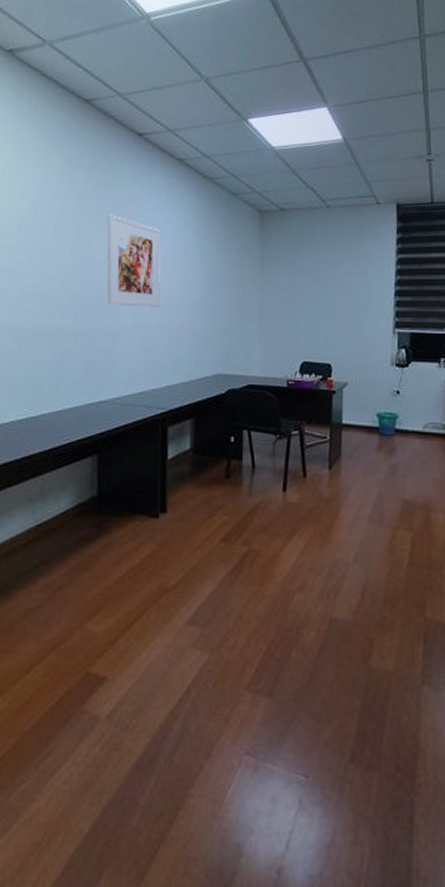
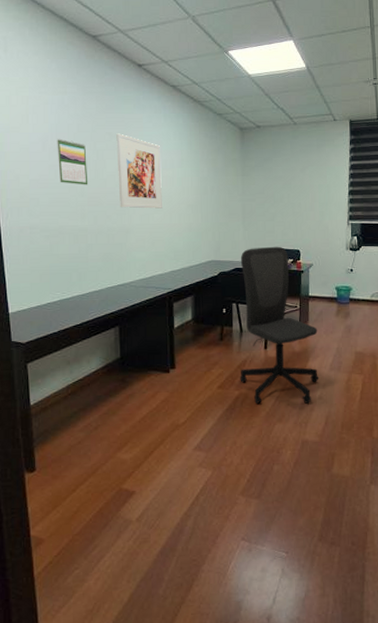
calendar: none [35,219,70,276] -> present [57,138,88,185]
office chair: none [250,358,354,567] -> present [240,246,319,404]

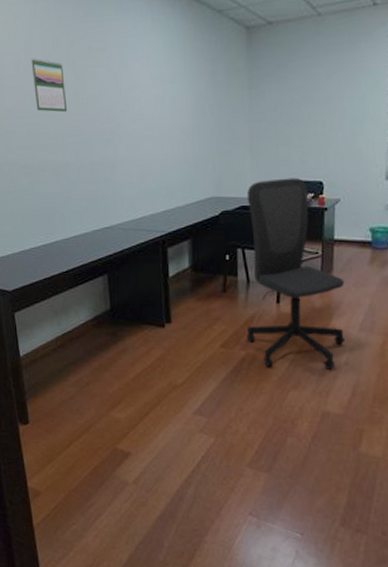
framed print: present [116,133,162,209] -> none [96,46,152,137]

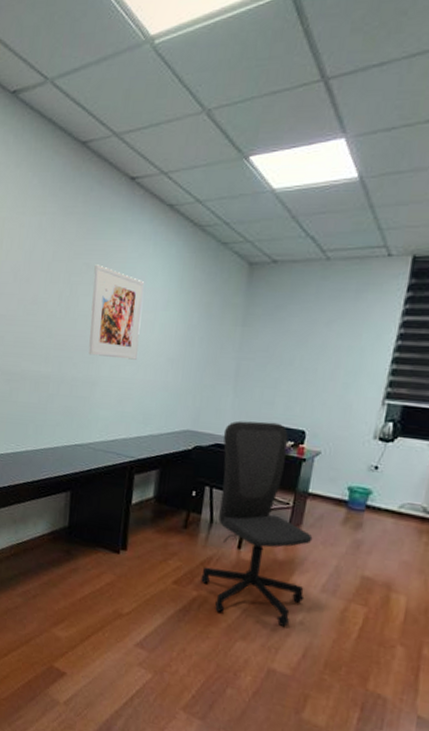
calendar: present [31,58,68,113] -> none [27,268,59,325]
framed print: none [96,46,152,137] -> present [88,264,144,360]

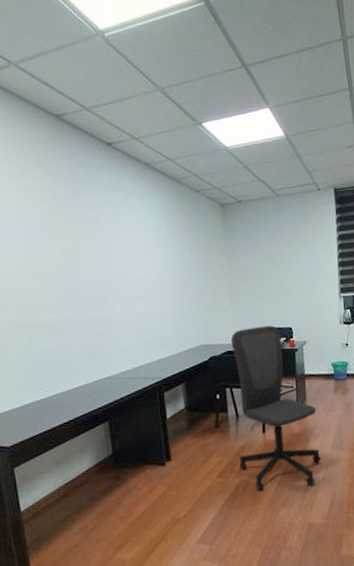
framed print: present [88,264,144,360] -> none [89,217,145,297]

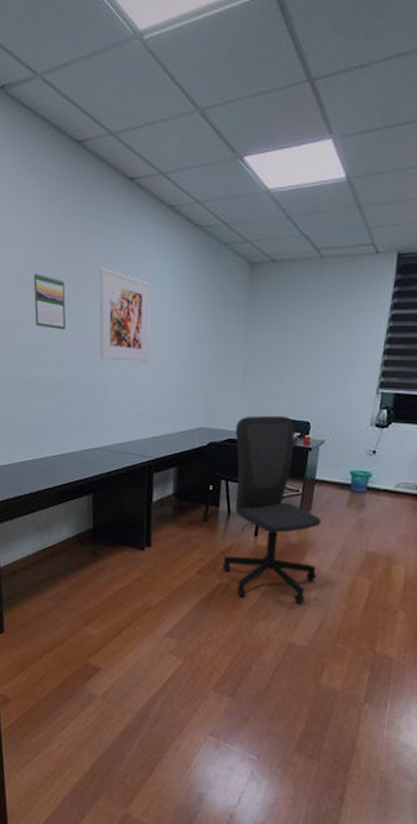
calendar: none [26,227,64,276] -> present [33,272,66,330]
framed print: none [89,217,145,297] -> present [99,267,150,362]

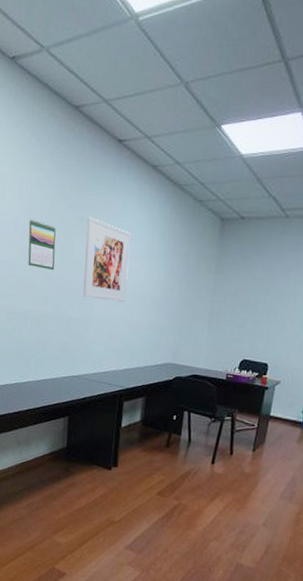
office chair: present [222,415,322,604] -> none [181,355,274,528]

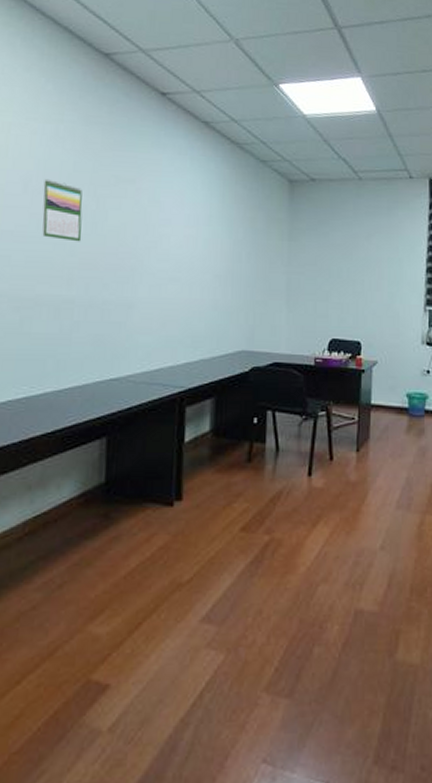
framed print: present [82,217,131,302] -> none [122,177,183,278]

